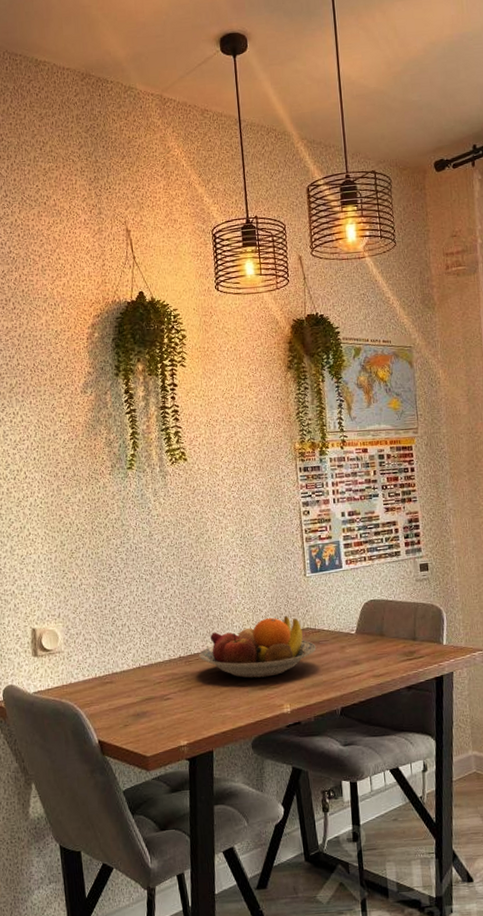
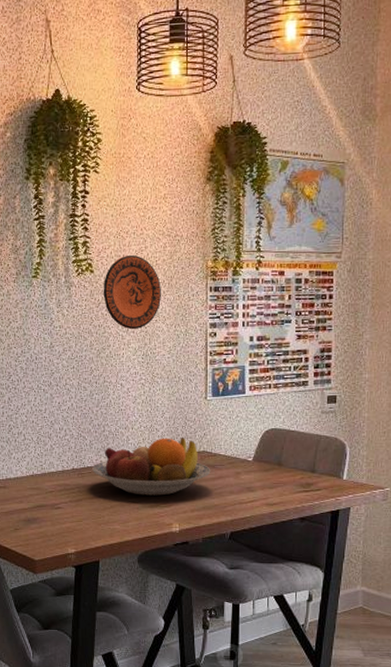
decorative plate: none [197,441,254,514] -> present [103,254,161,330]

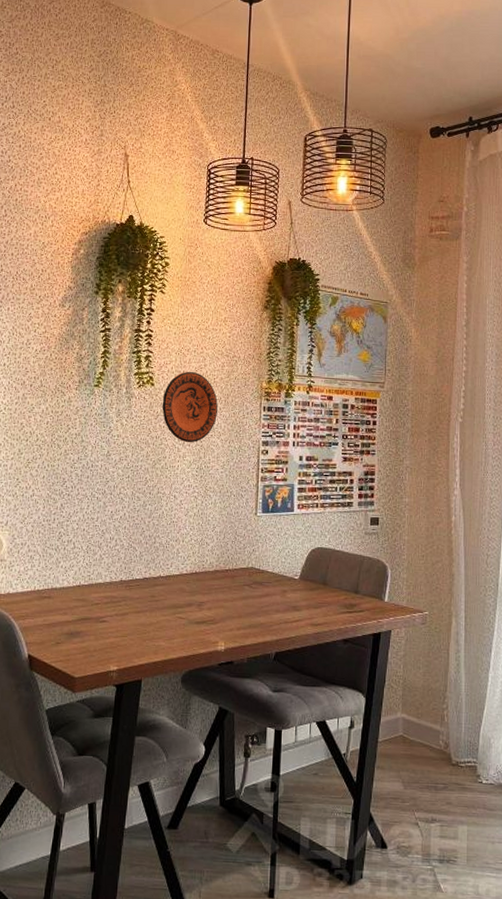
fruit bowl: present [92,436,211,496] -> none [140,552,258,612]

